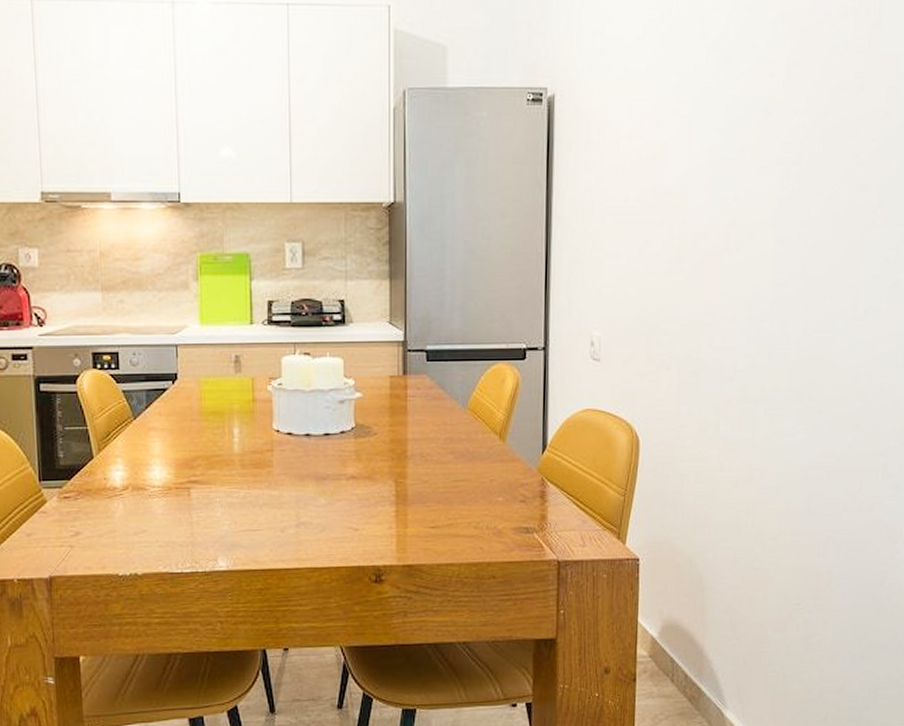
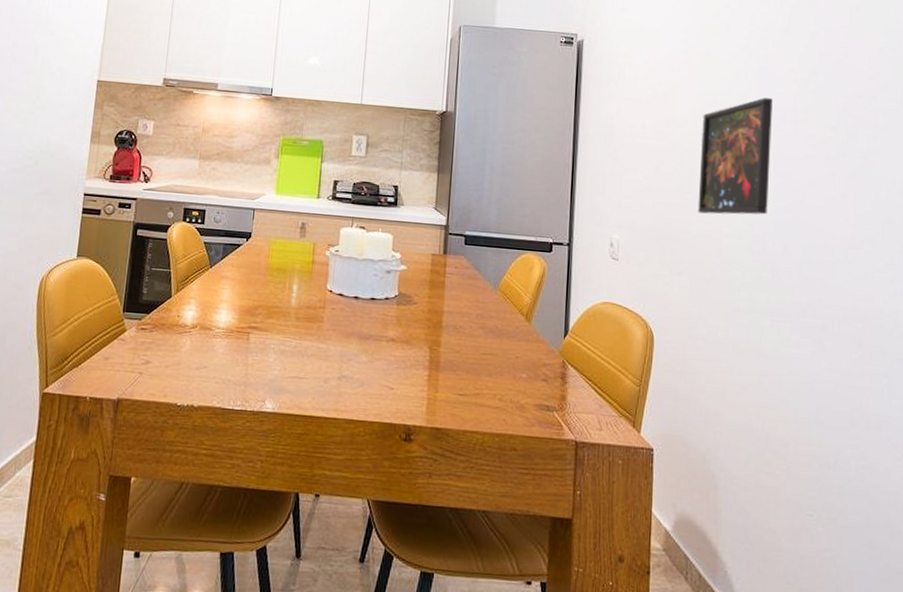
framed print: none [688,150,775,297] -> present [697,98,773,215]

